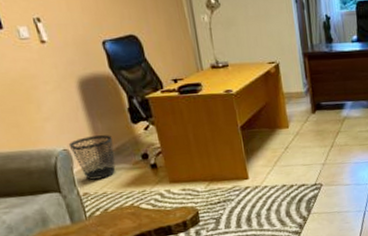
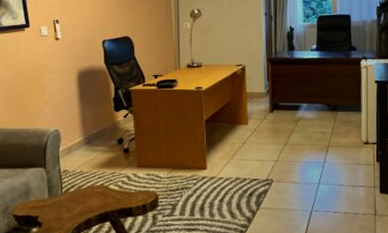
wastebasket: present [68,135,116,180] -> none [60,120,96,159]

